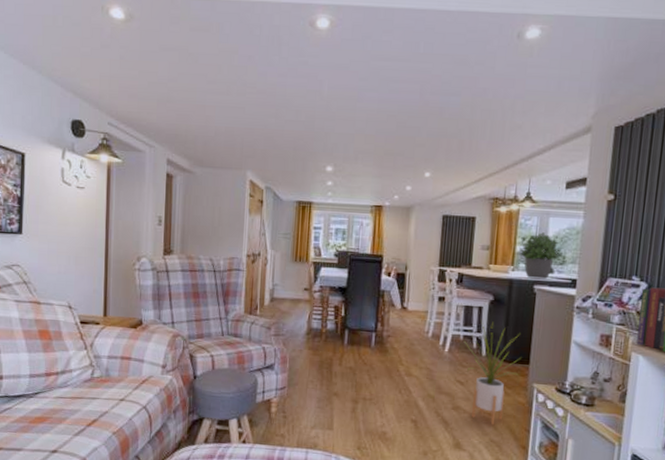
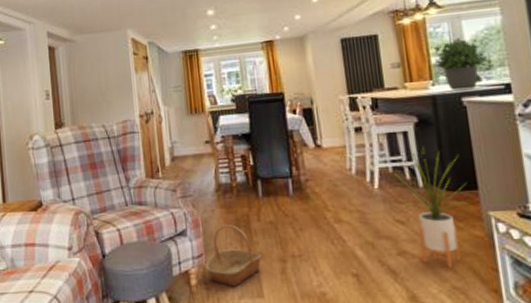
basket: none [286,364,337,418] -> present [205,225,262,287]

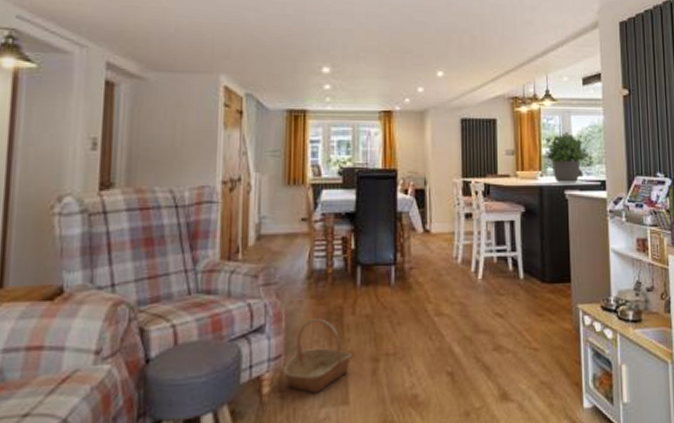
house plant: present [394,146,468,269] -> none [498,236,561,363]

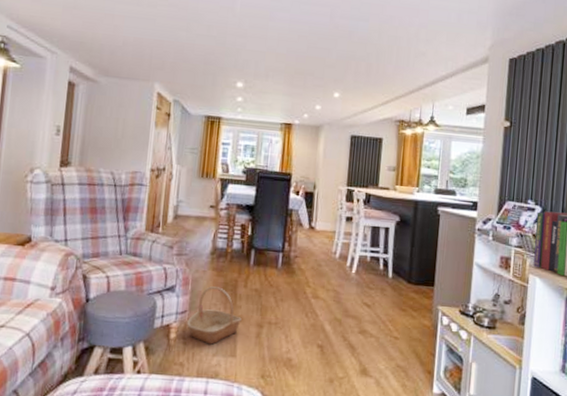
potted plant: present [544,132,590,184] -> none [423,155,465,202]

